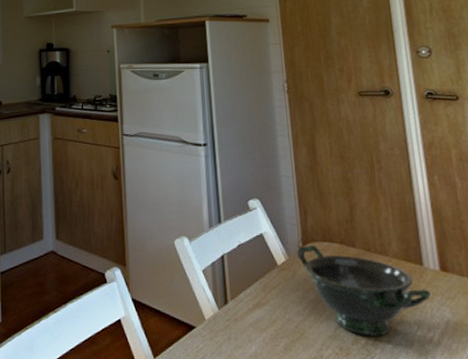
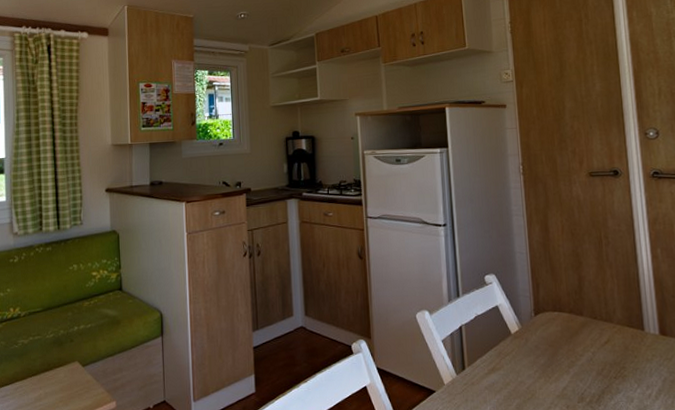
bowl: present [297,246,432,336] -> none [529,315,651,395]

